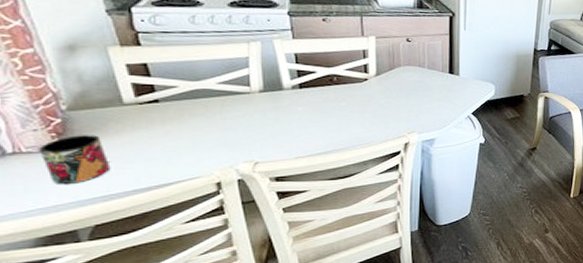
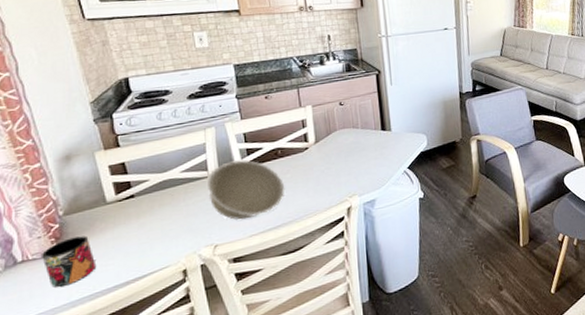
bowl: none [248,80,339,141] -> present [206,160,285,220]

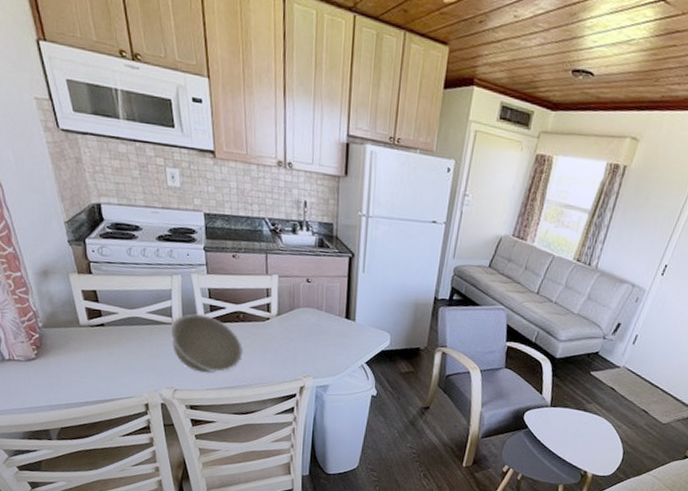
mug: present [42,236,97,288] -> none [25,349,71,391]

